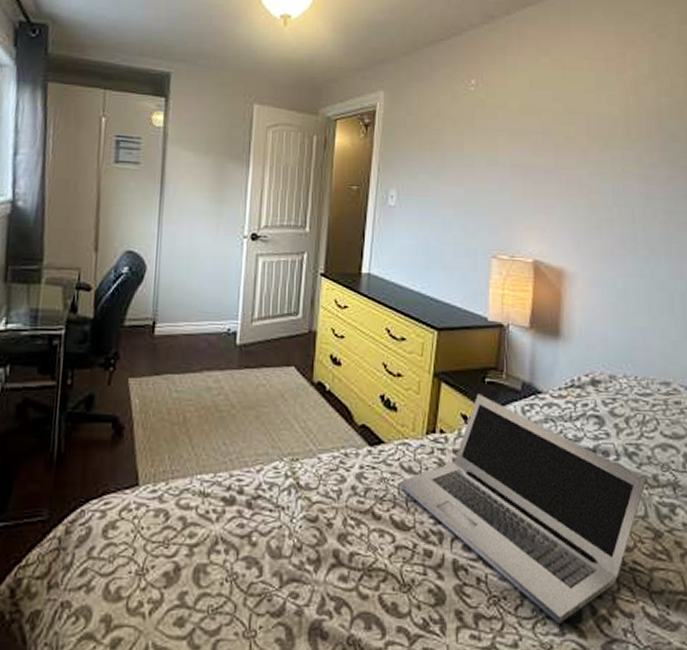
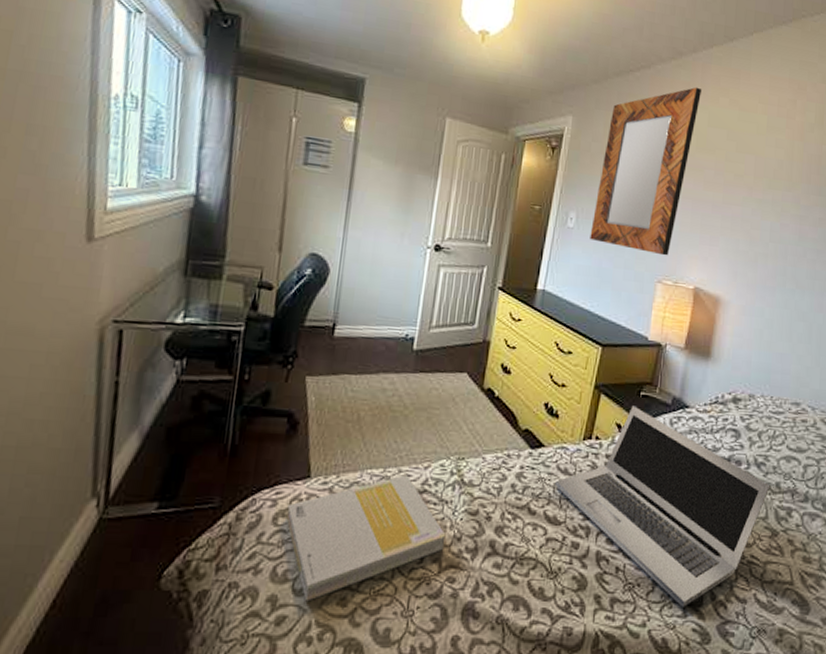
book: none [116,479,285,622] -> present [286,475,446,602]
home mirror: none [414,49,519,229] -> present [590,86,701,256]

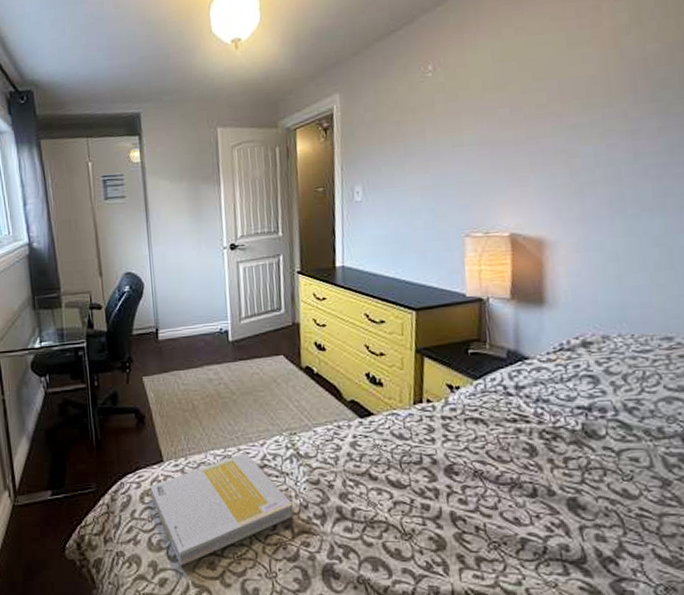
laptop: present [555,405,770,607] -> none [392,364,651,565]
home mirror: present [590,86,701,256] -> none [379,25,478,209]

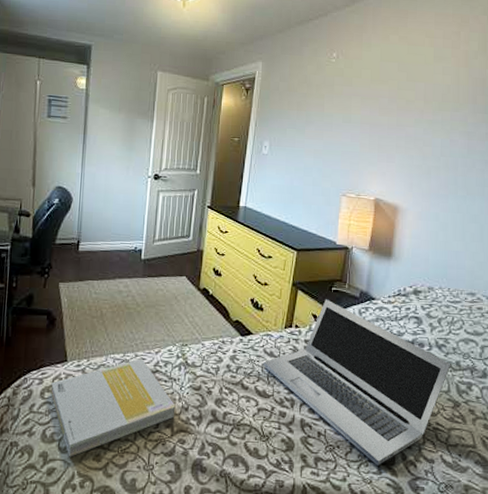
laptop: none [392,364,651,565] -> present [263,299,451,465]

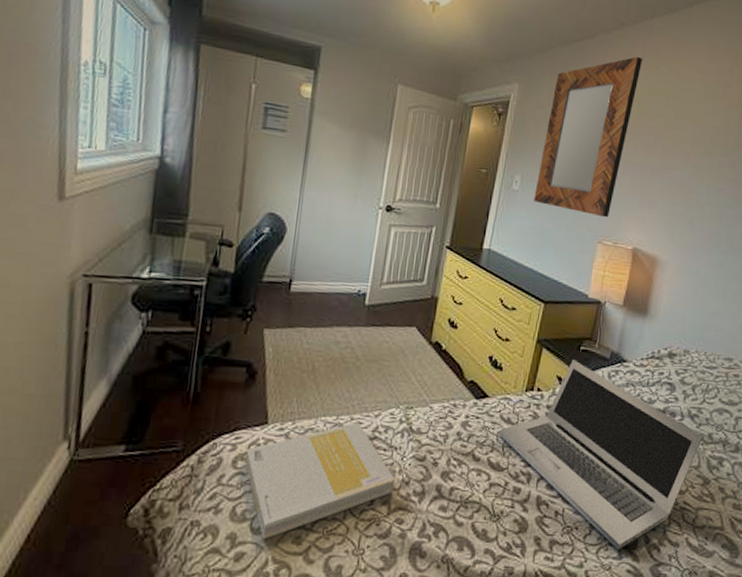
home mirror: none [282,28,373,173] -> present [534,56,642,218]

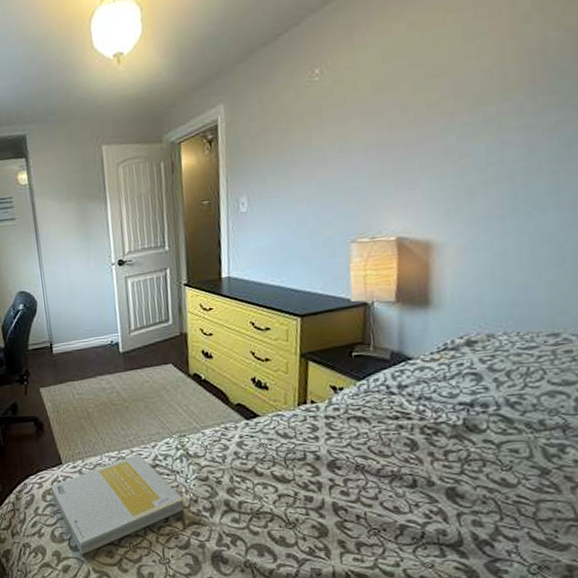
laptop: present [498,359,703,550] -> none [277,367,532,548]
home mirror: present [534,56,642,218] -> none [265,23,368,219]

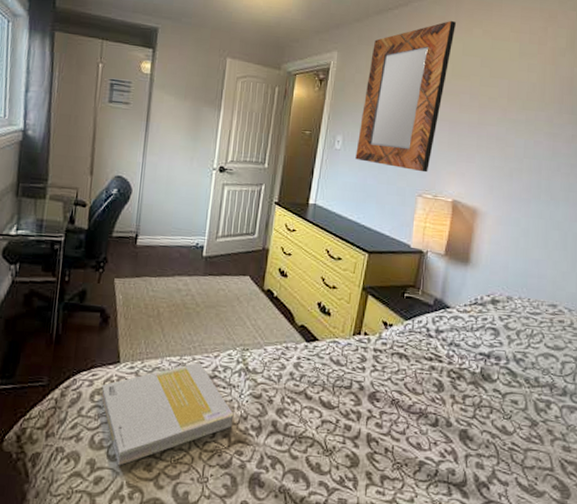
home mirror: none [265,23,368,219] -> present [355,20,456,173]

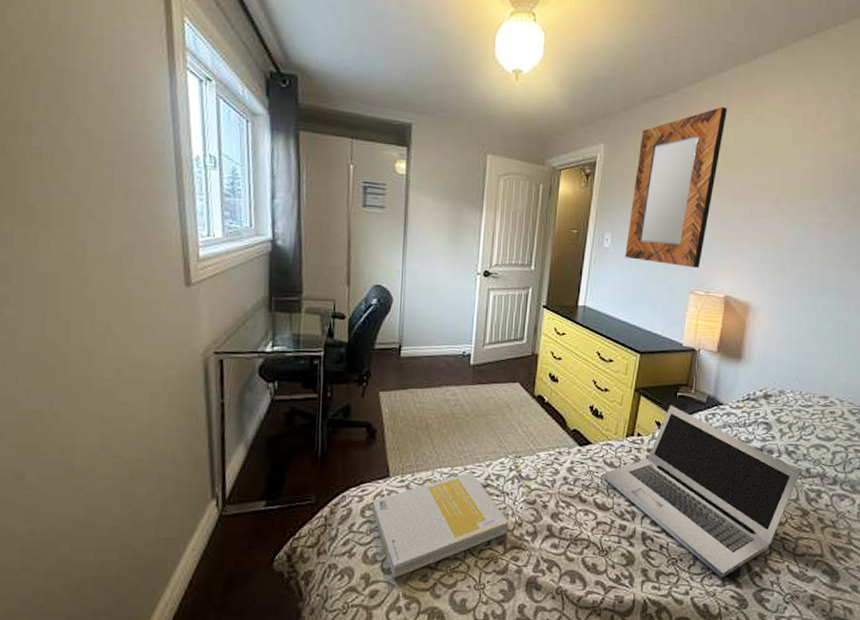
laptop: none [329,306,529,486] -> present [602,405,801,578]

